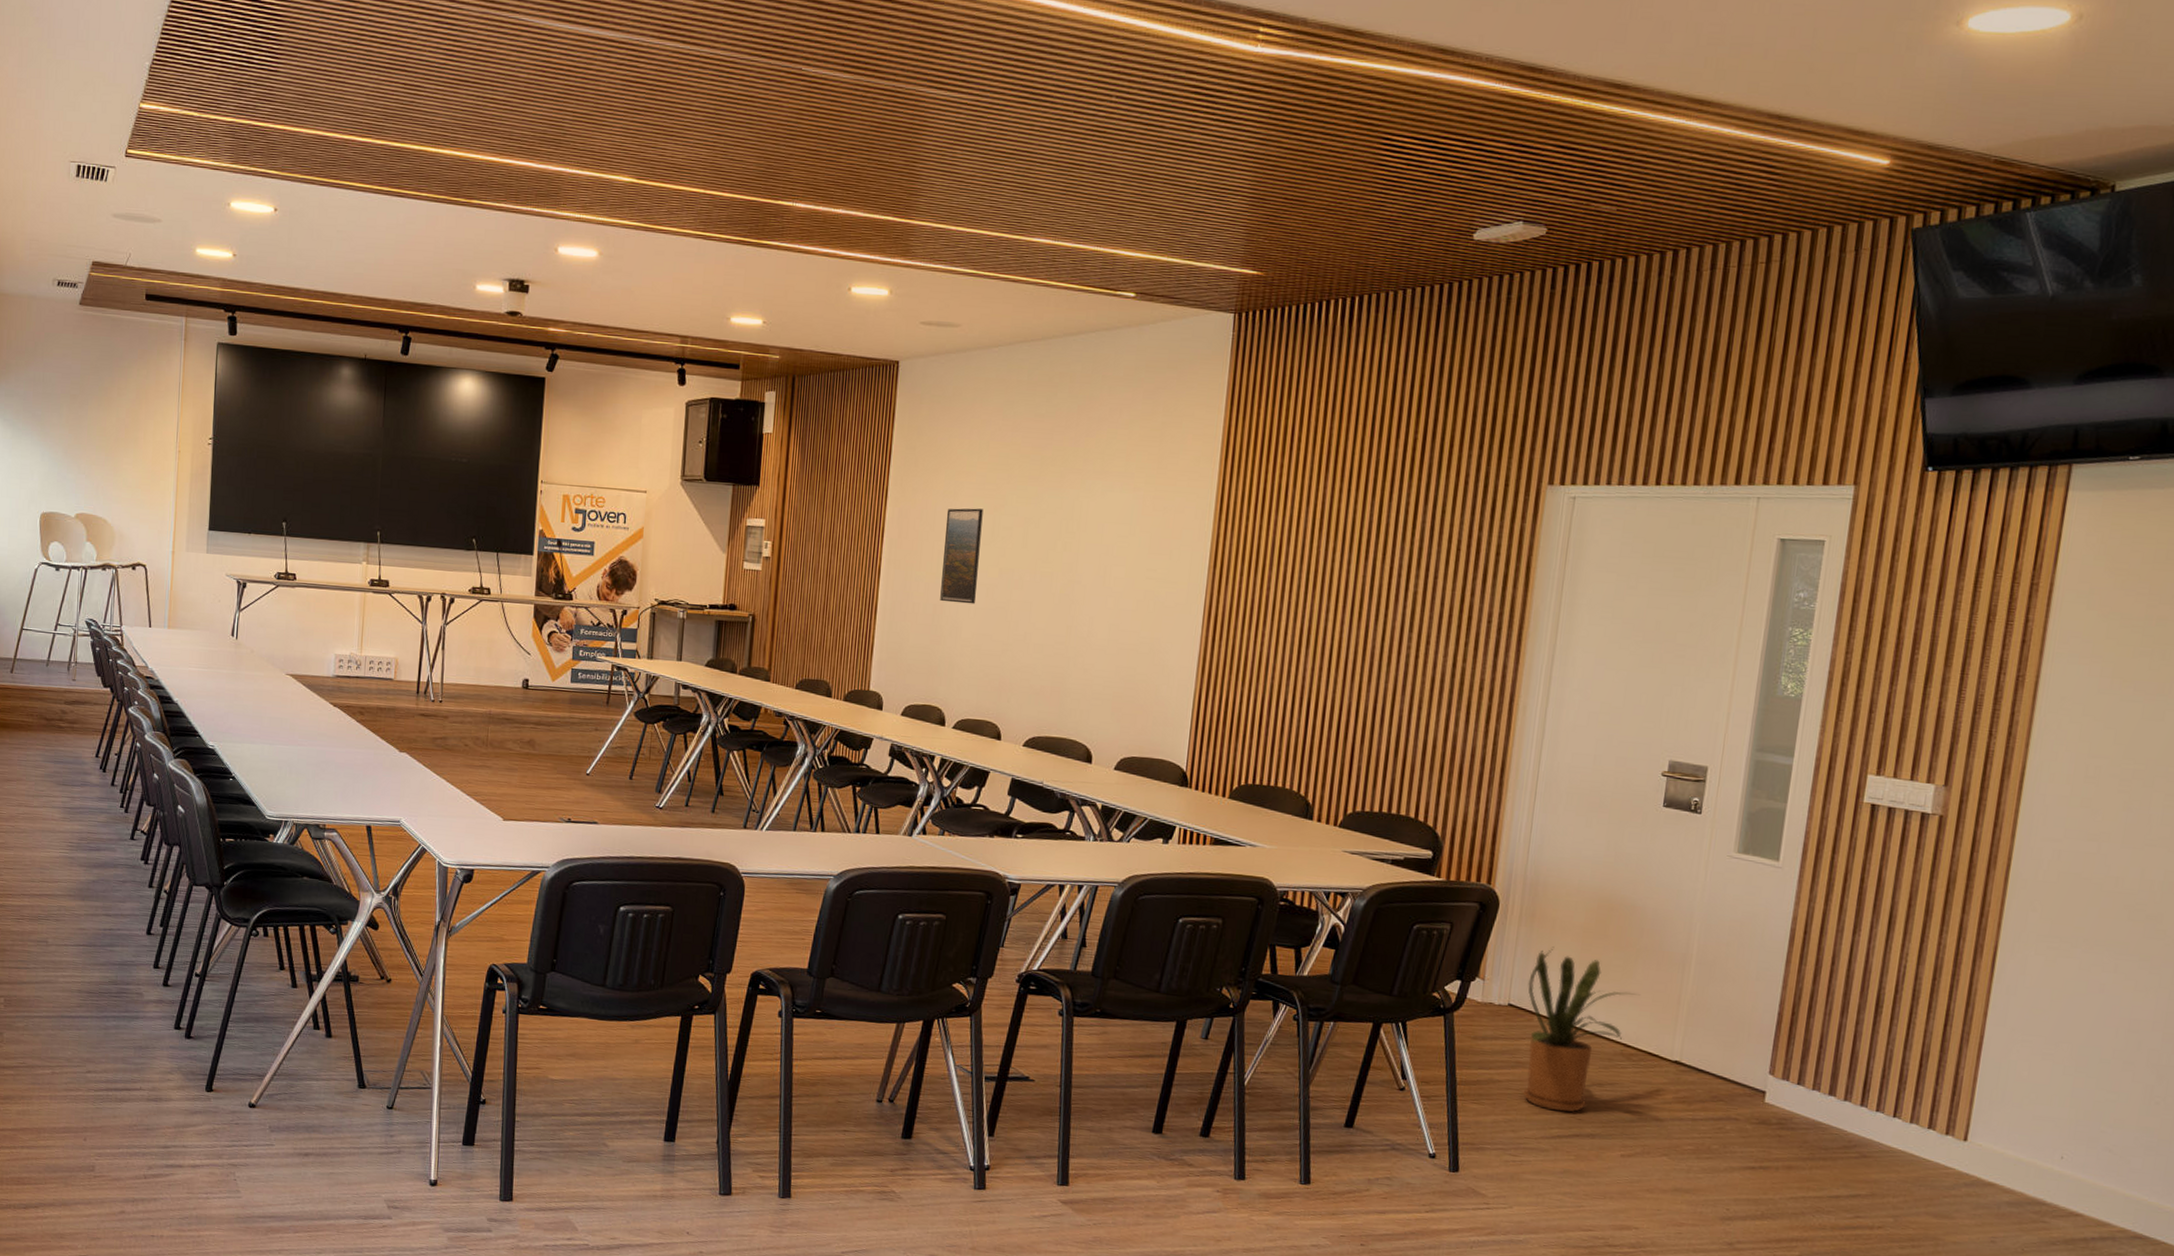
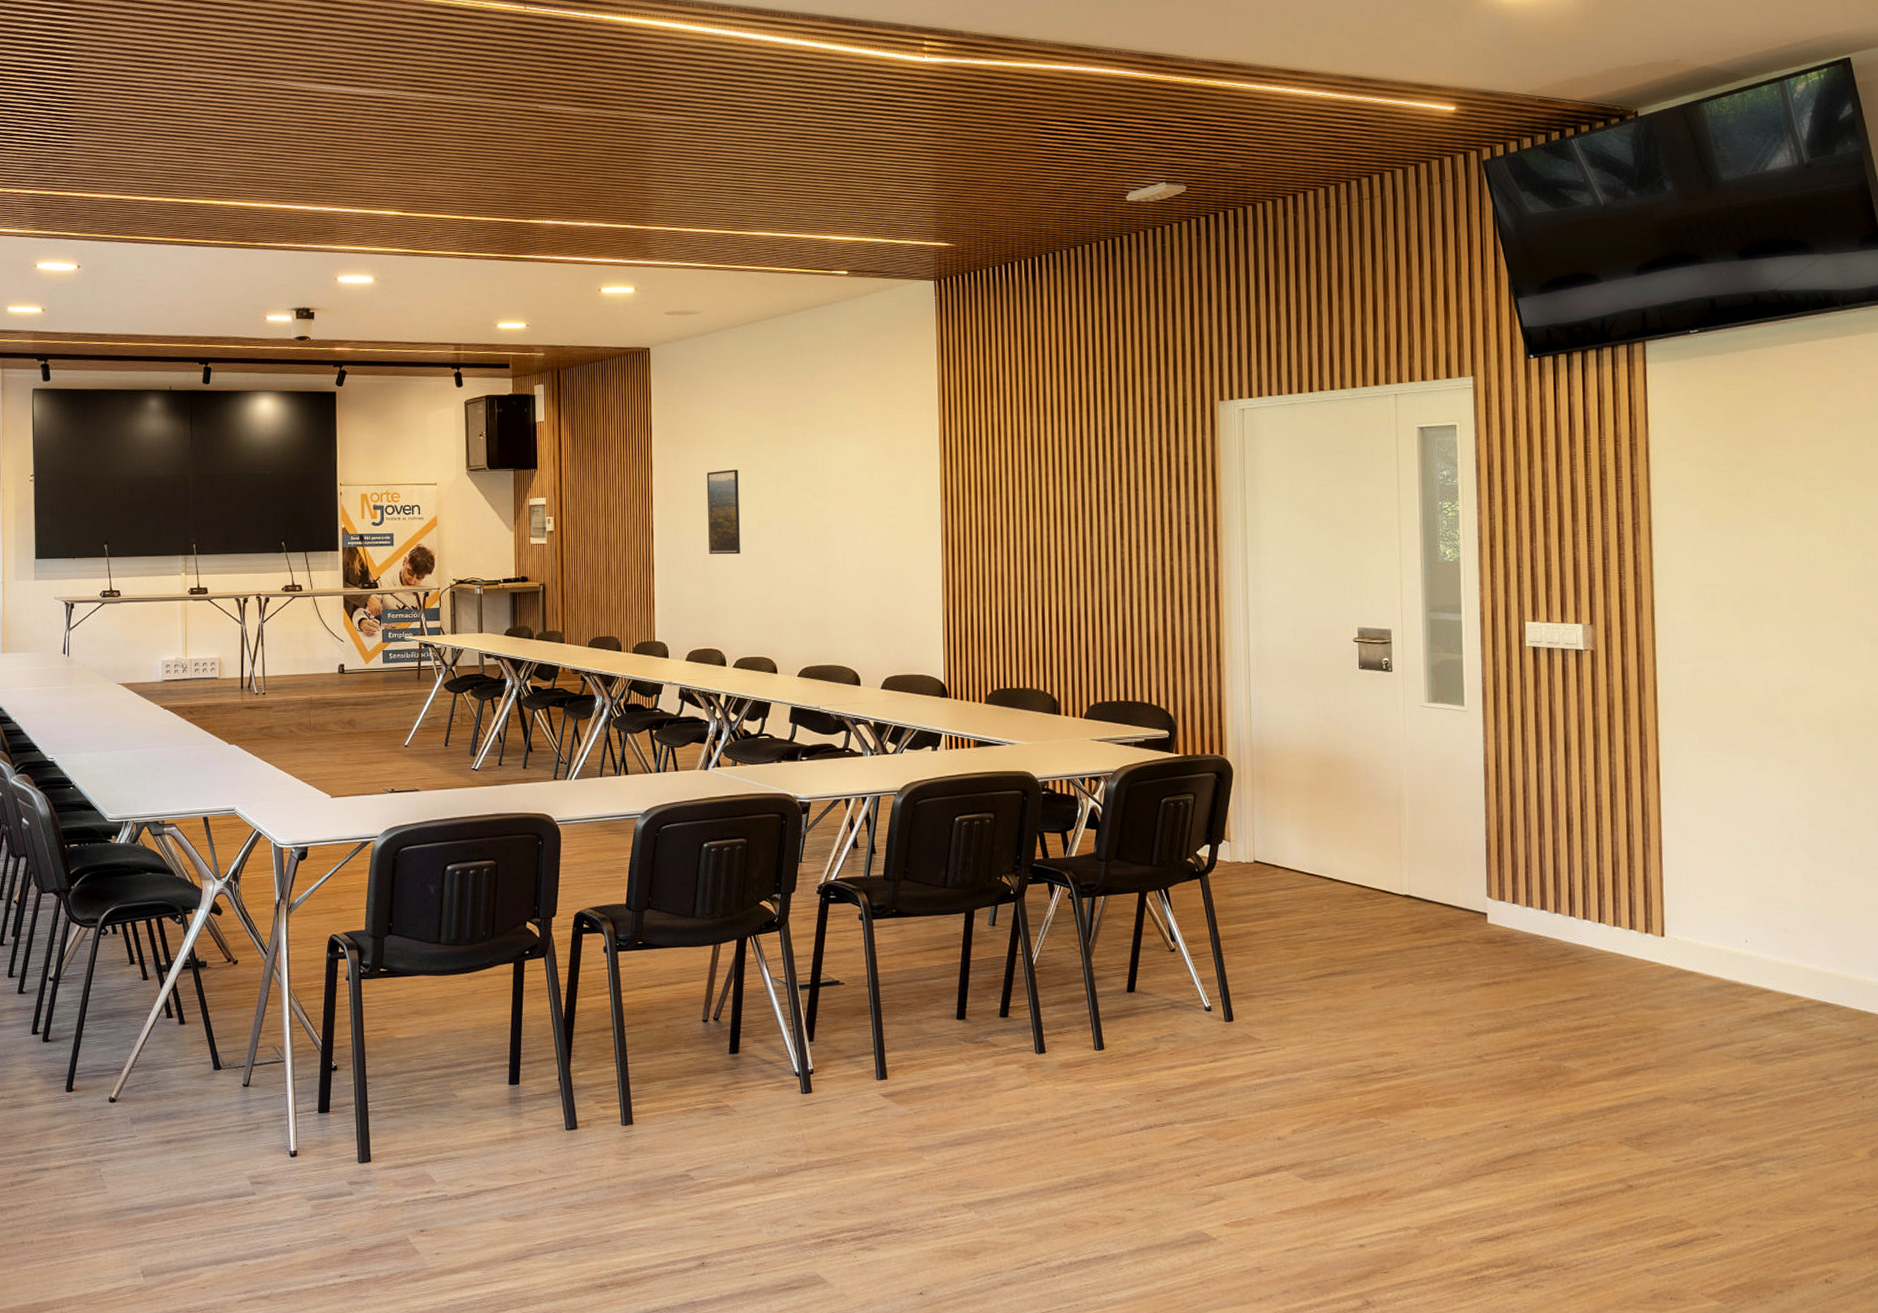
house plant: present [1522,946,1640,1113] -> none [1268,804,1366,954]

